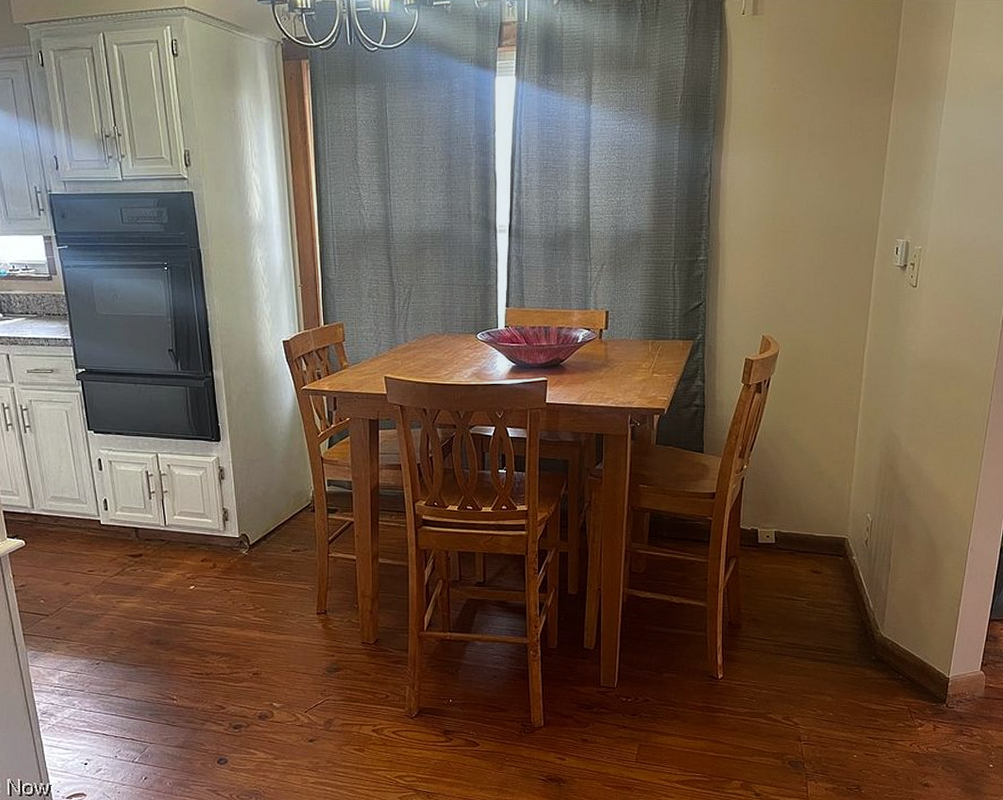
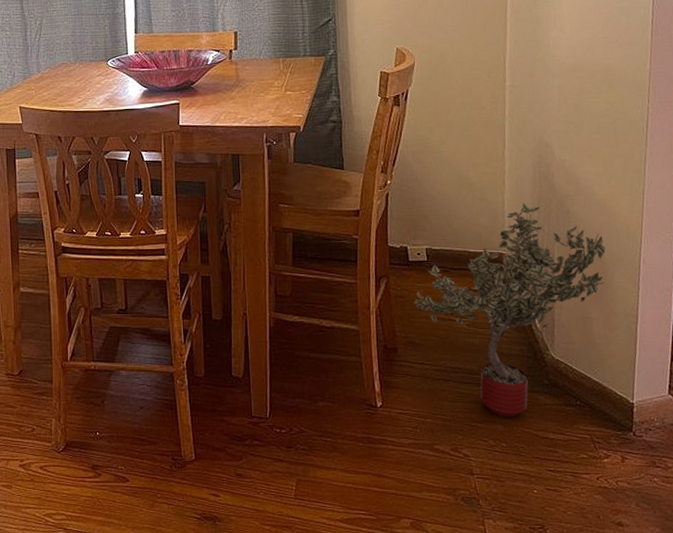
potted tree: none [758,491,938,690] -> present [412,203,606,418]

